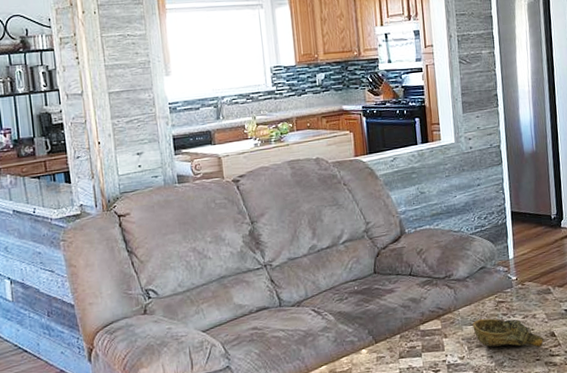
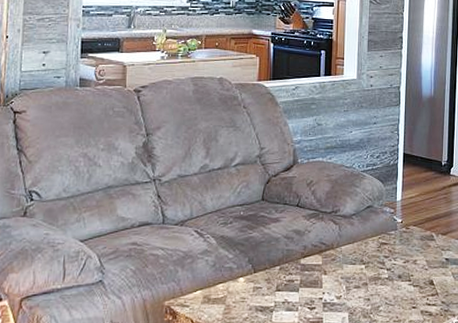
decorative bowl: present [473,318,544,347] -> none [353,258,422,295]

